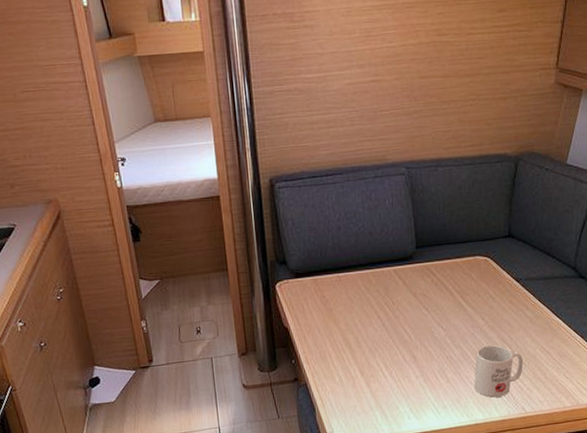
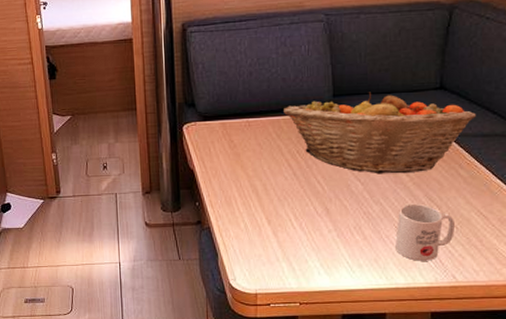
fruit basket: none [371,242,539,320] -> present [284,92,476,174]

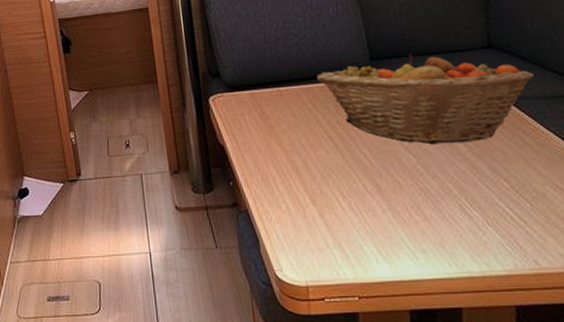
mug: present [395,203,456,261] -> none [460,176,530,244]

